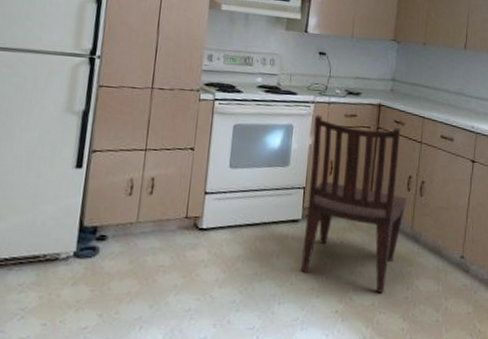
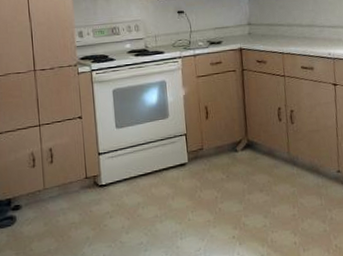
dining chair: present [301,114,407,293] -> none [184,67,280,215]

